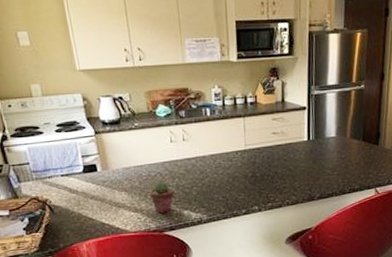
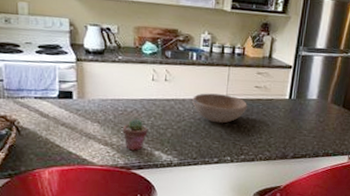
bowl: none [212,145,267,175] -> present [192,93,247,124]

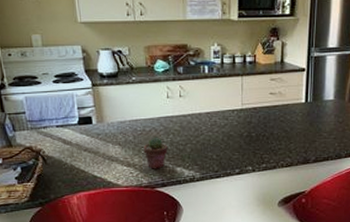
bowl: present [192,93,247,124] -> none [208,104,264,134]

